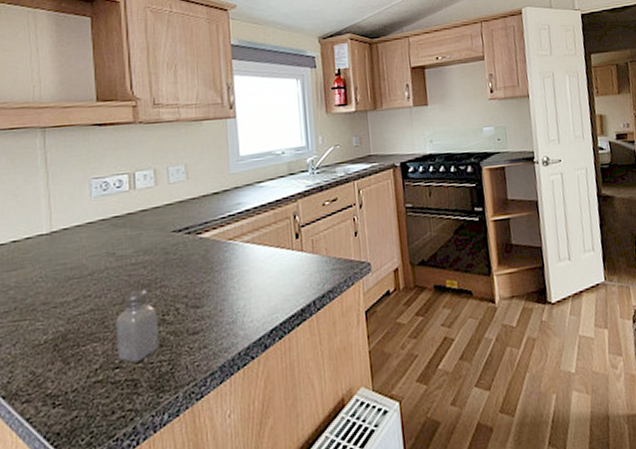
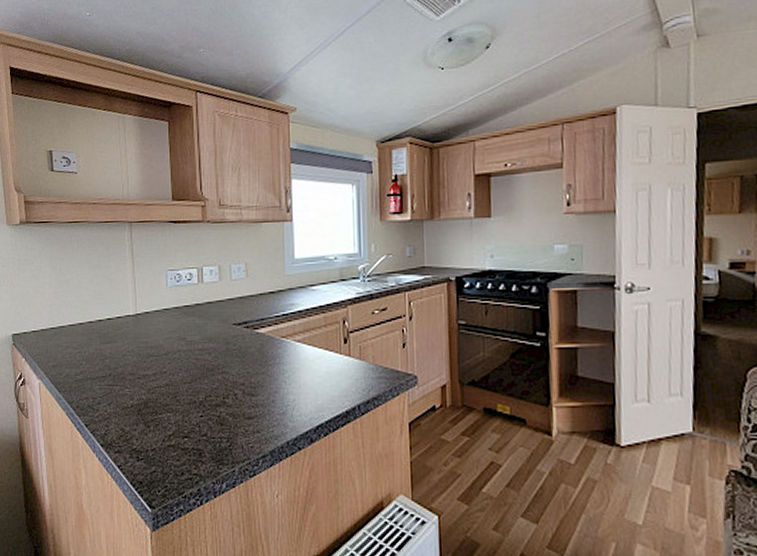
saltshaker: present [117,289,159,363] -> none [186,373,220,436]

